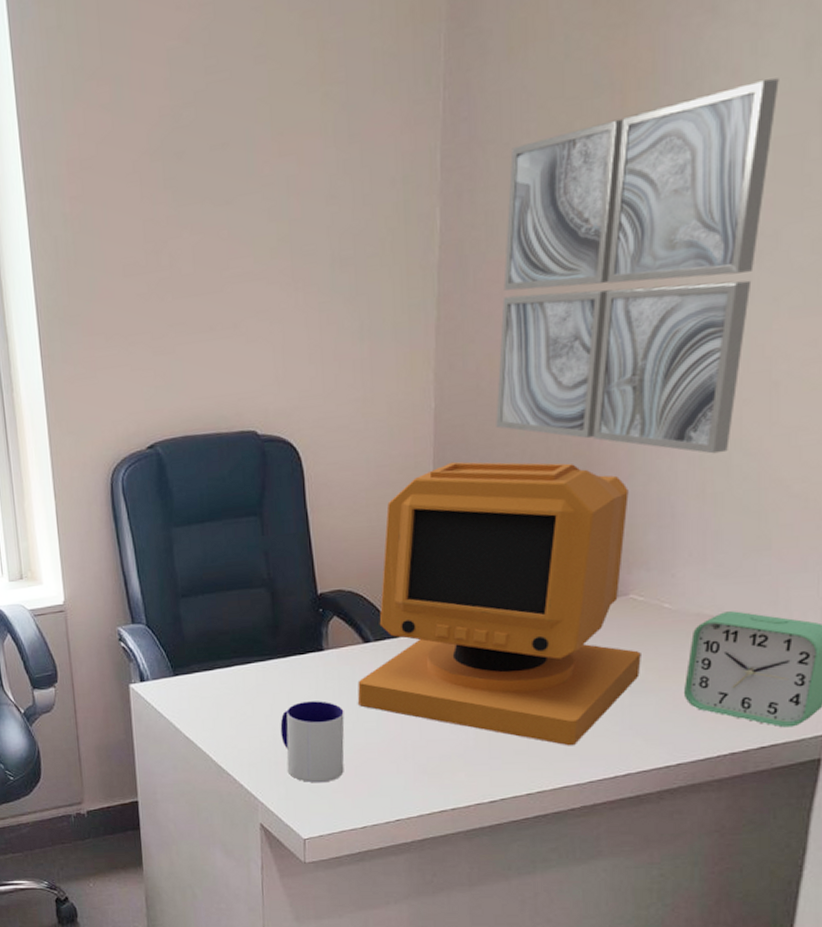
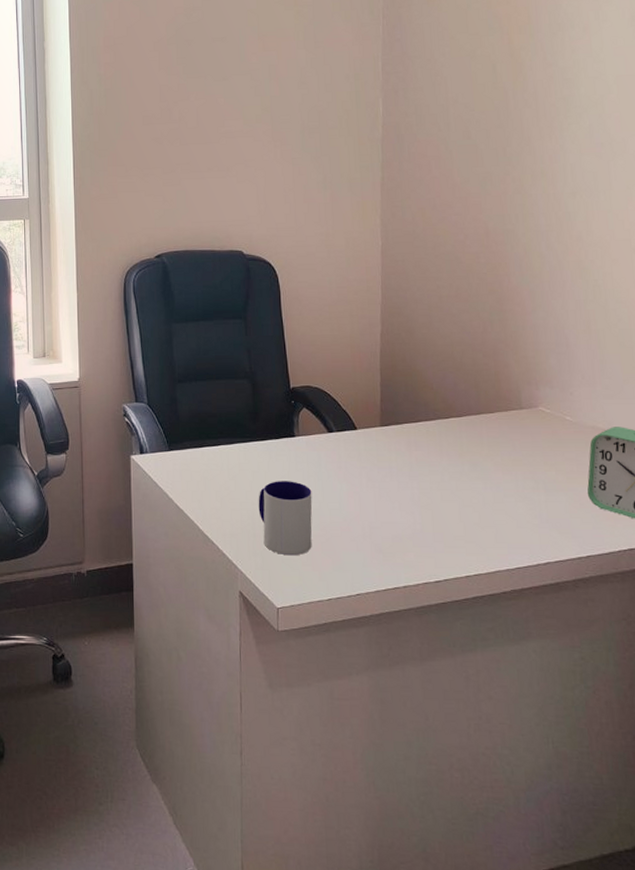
computer monitor: present [357,461,641,746] -> none [323,288,552,535]
wall art: present [496,78,779,454] -> none [428,36,616,299]

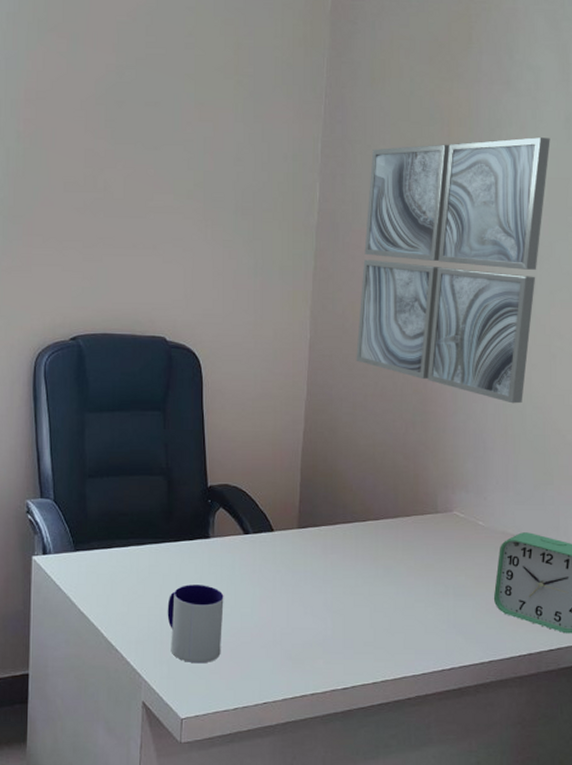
wall art: none [428,36,616,299] -> present [356,137,550,404]

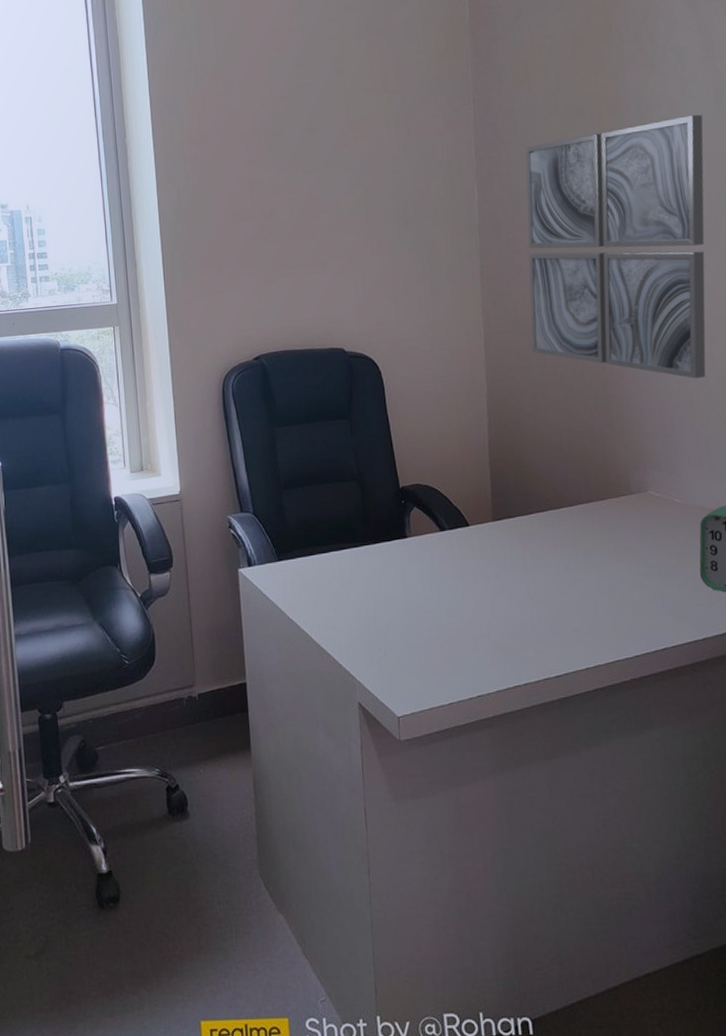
mug: present [167,585,224,664] -> none [372,584,430,662]

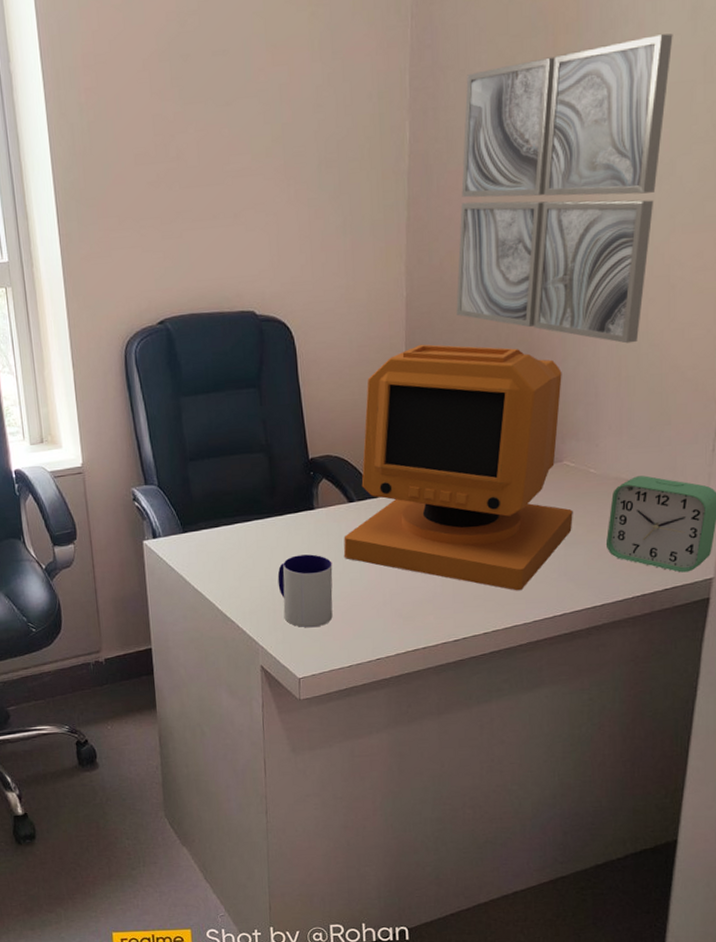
mug: none [372,584,430,662] -> present [277,554,333,628]
computer monitor: none [437,378,664,624] -> present [343,344,573,591]

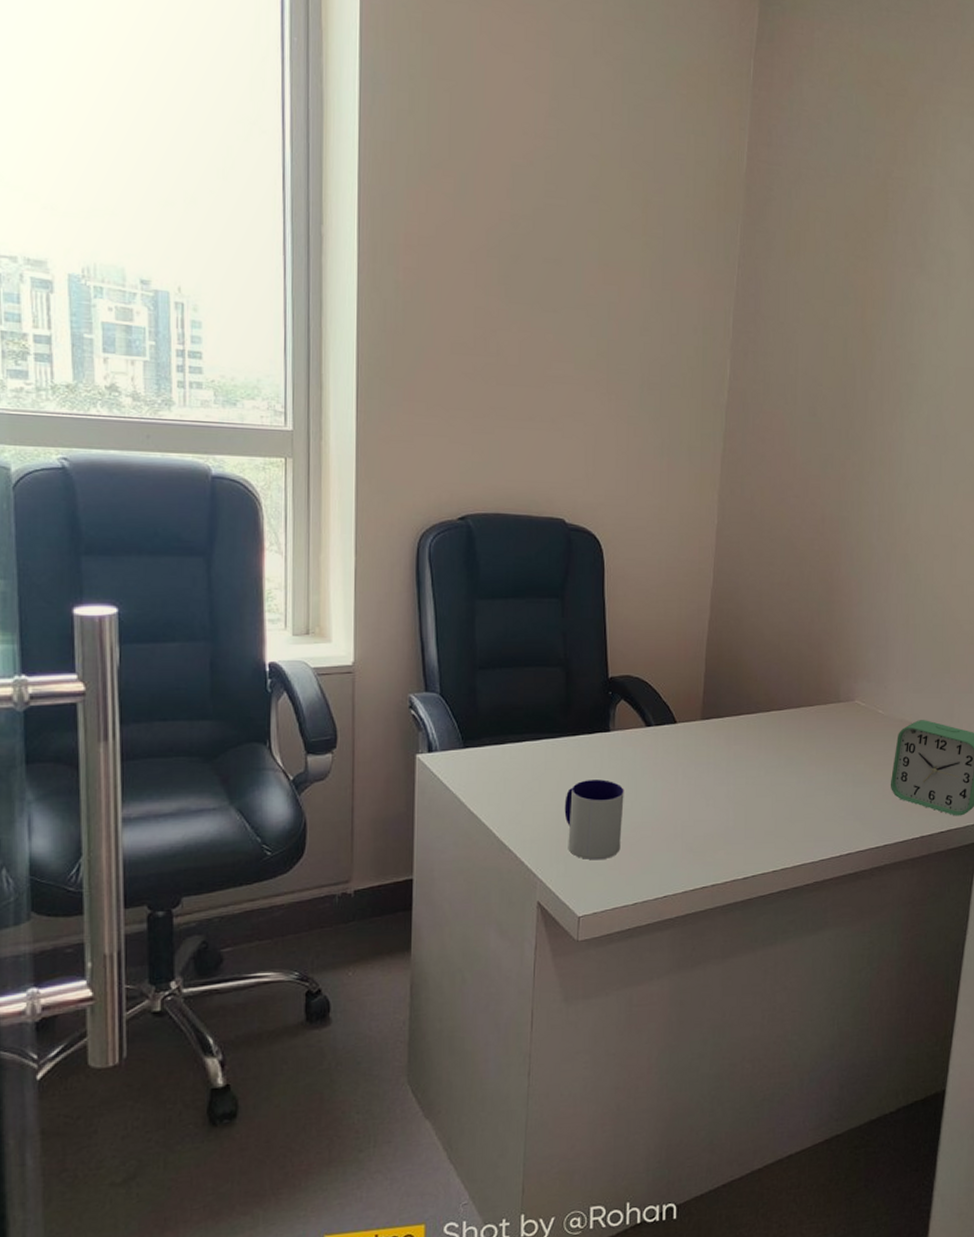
computer monitor: present [343,344,573,591] -> none [636,572,862,828]
wall art: present [456,33,673,344] -> none [764,324,960,594]

